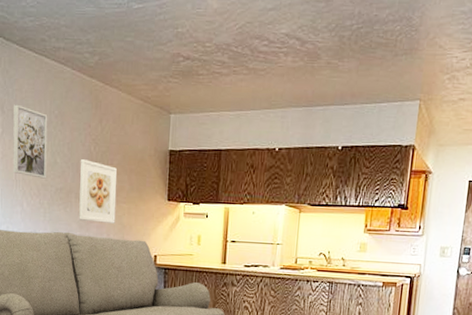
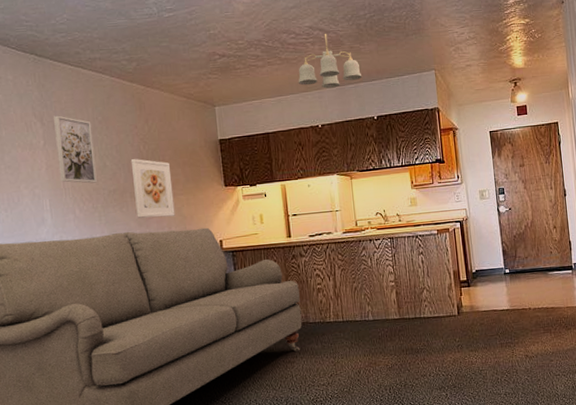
ceiling light fixture: none [262,43,335,108] -> present [298,33,363,89]

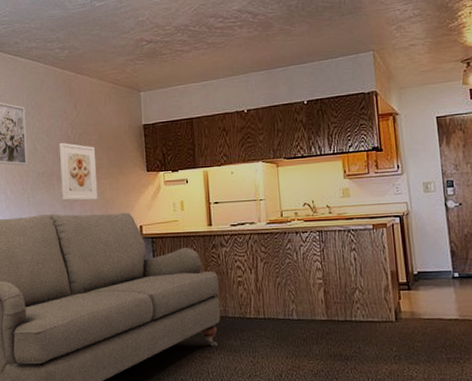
ceiling light fixture: present [298,33,363,89] -> none [224,16,292,73]

